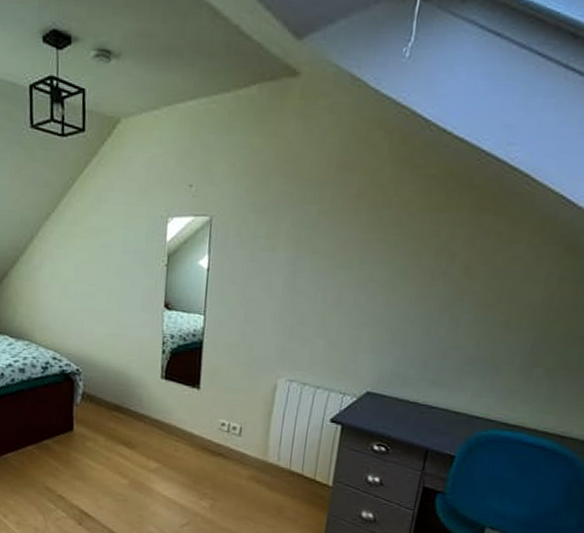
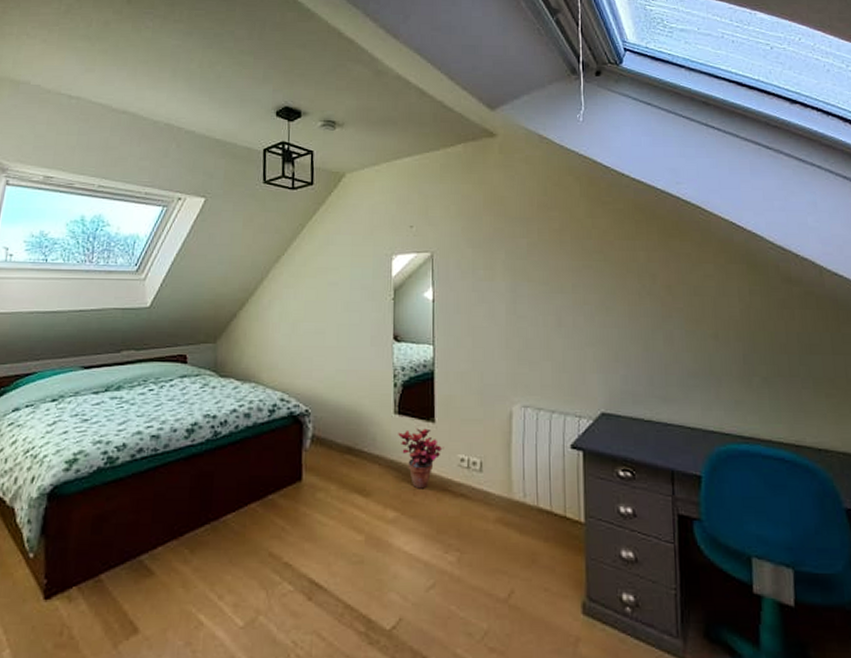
potted plant: none [164,393,207,447] -> present [398,428,444,489]

